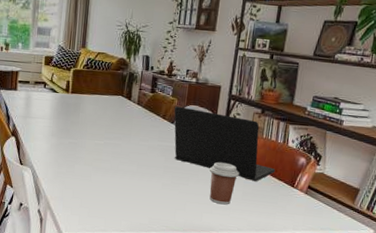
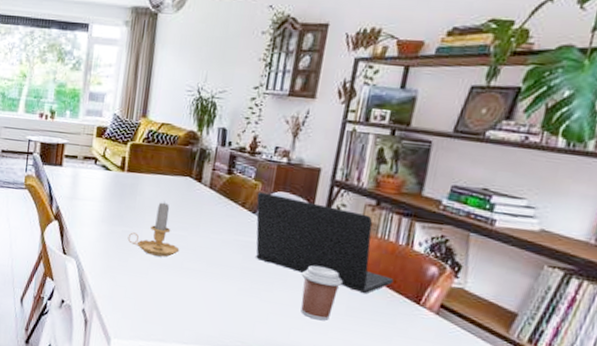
candle: none [73,116,116,162] -> present [127,201,180,257]

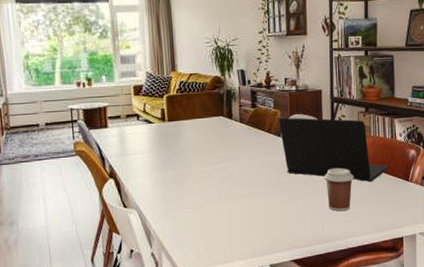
candle: present [127,201,180,257] -> none [179,141,226,190]

